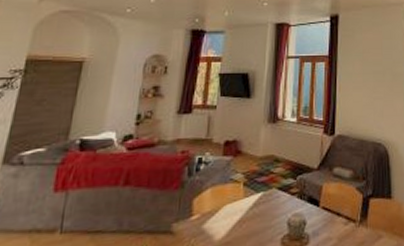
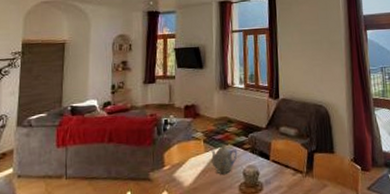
teapot: none [251,188,283,225] -> present [211,144,238,174]

